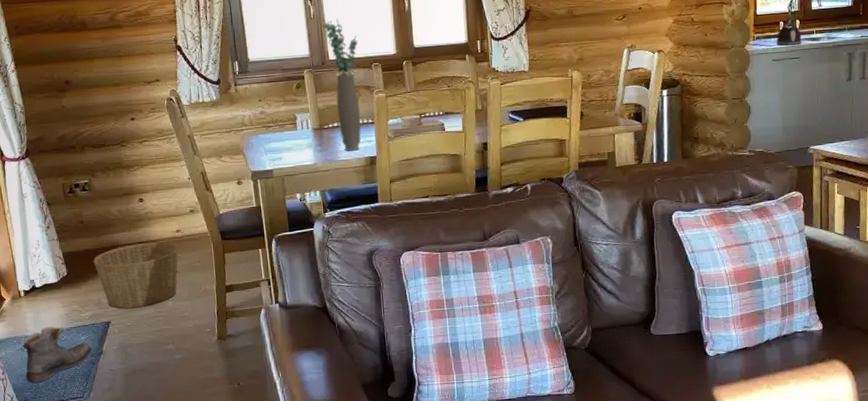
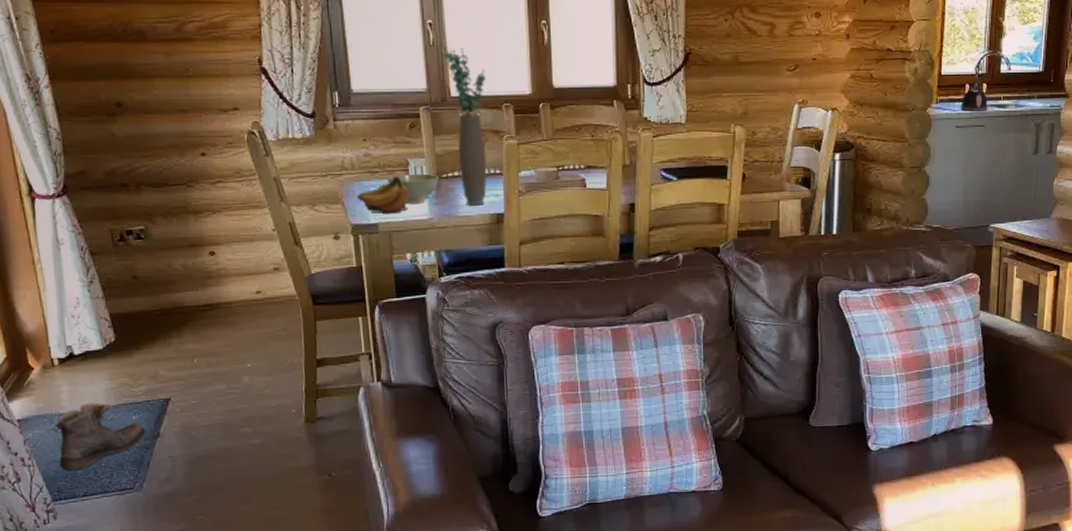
basket: present [93,242,179,310] -> none [149,304,259,384]
fruit: none [255,129,298,161] -> present [356,176,410,213]
bowl: none [279,125,322,153] -> present [387,173,440,205]

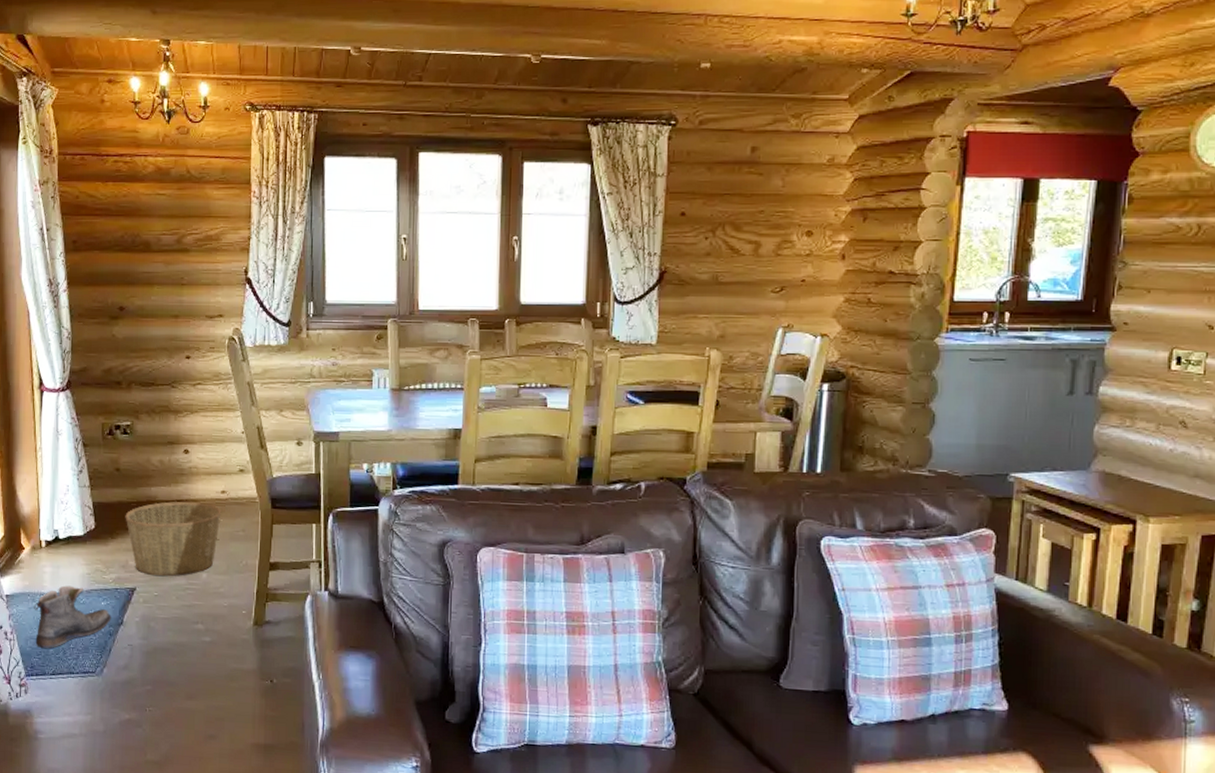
basket: none [149,304,259,384] -> present [125,501,222,577]
fruit: present [356,176,410,213] -> none [321,386,372,423]
bowl: present [387,173,440,205] -> none [351,384,402,415]
vase: present [443,46,487,206] -> none [414,261,455,420]
kettle: present [960,78,988,112] -> none [976,306,1011,344]

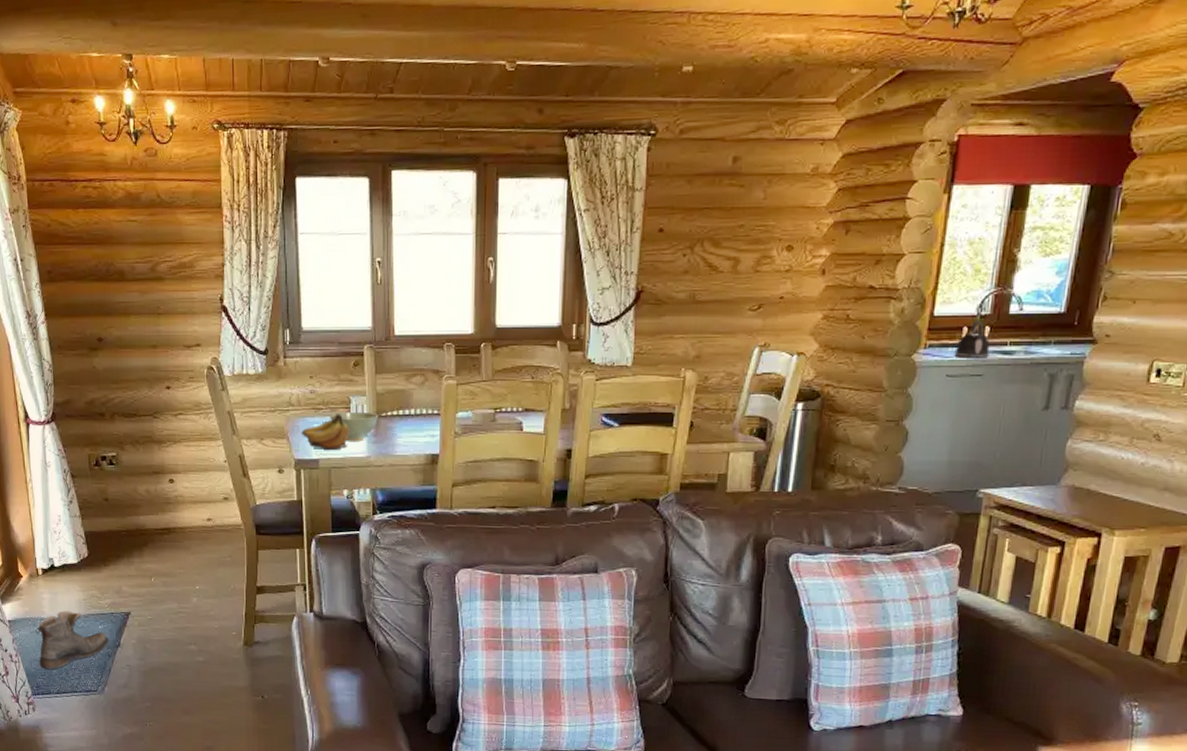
basket: present [125,501,222,577] -> none [116,529,208,602]
fruit: none [321,386,372,423] -> present [301,414,351,450]
bowl: none [351,384,402,415] -> present [330,411,379,442]
kettle: none [976,306,1011,344] -> present [954,320,990,360]

